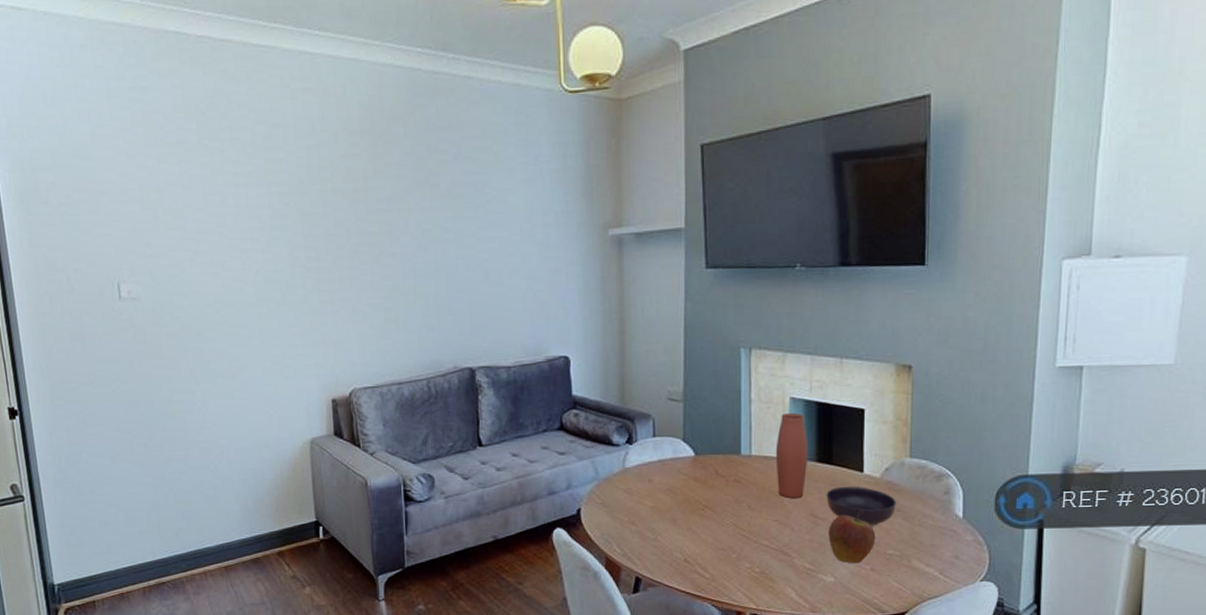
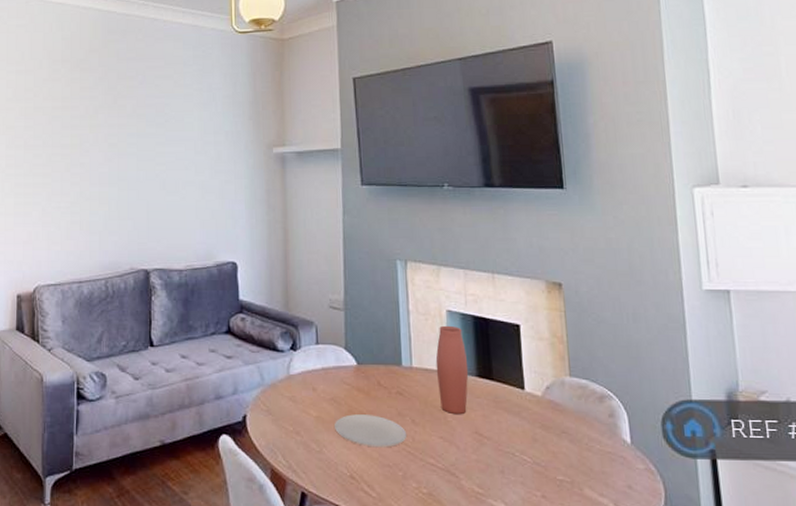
plate: none [670,502,743,533] -> present [335,414,407,448]
bowl: present [826,486,896,527] -> none [489,403,561,449]
fruit: present [828,510,876,564] -> none [494,430,544,489]

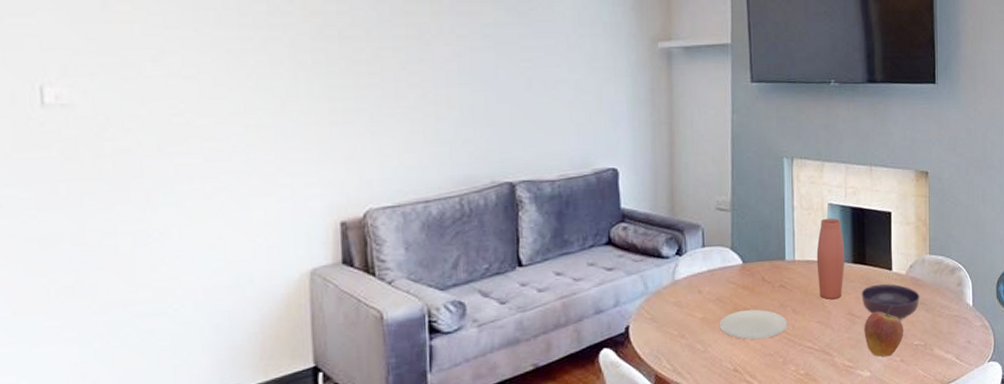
bowl: none [489,403,561,449] -> present [861,283,920,321]
fruit: none [494,430,544,489] -> present [864,306,904,357]

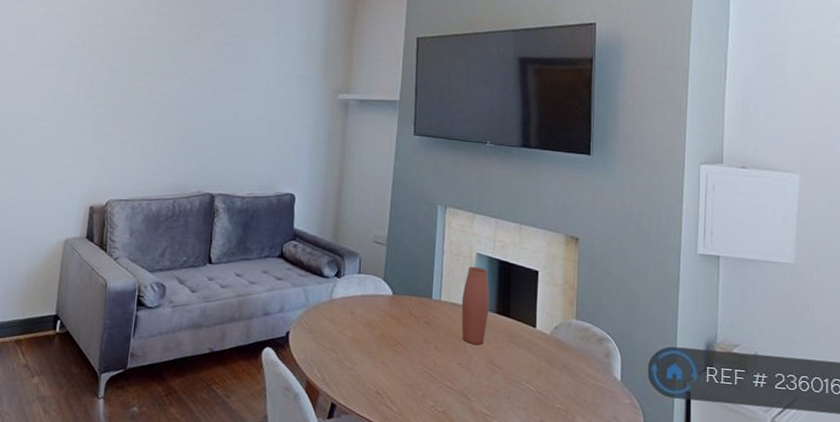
plate: present [720,309,788,340] -> none [367,338,430,370]
bowl: present [861,283,920,321] -> none [503,338,564,380]
fruit: present [864,306,904,357] -> none [504,363,545,414]

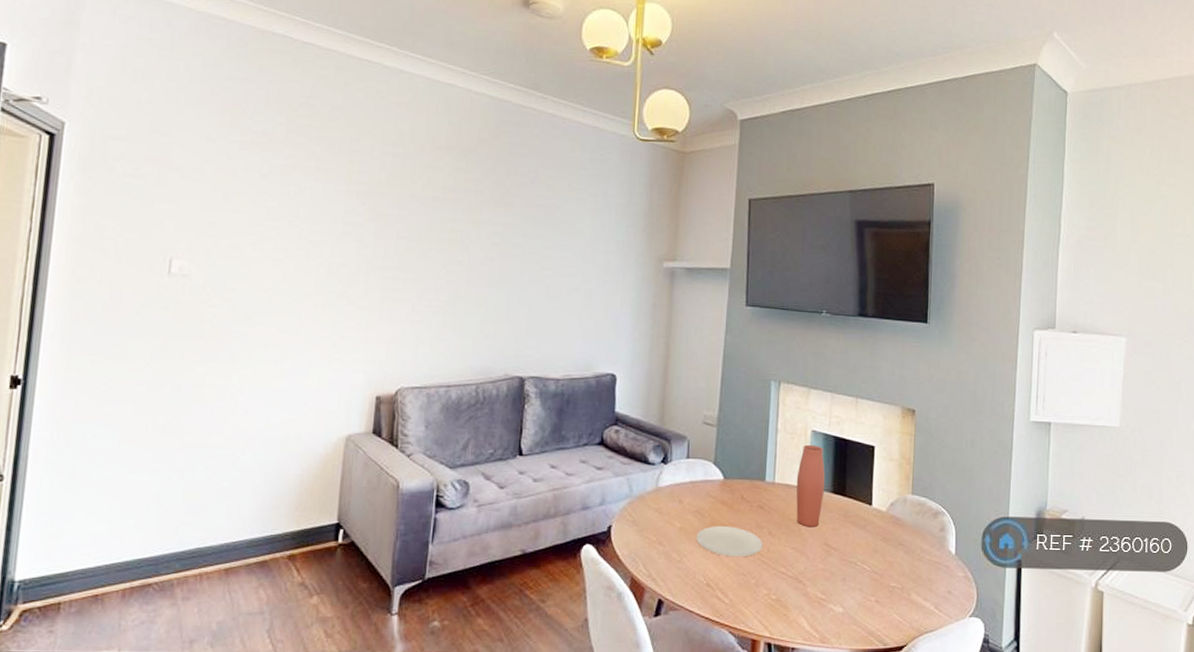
plate: none [367,338,430,370] -> present [696,526,763,558]

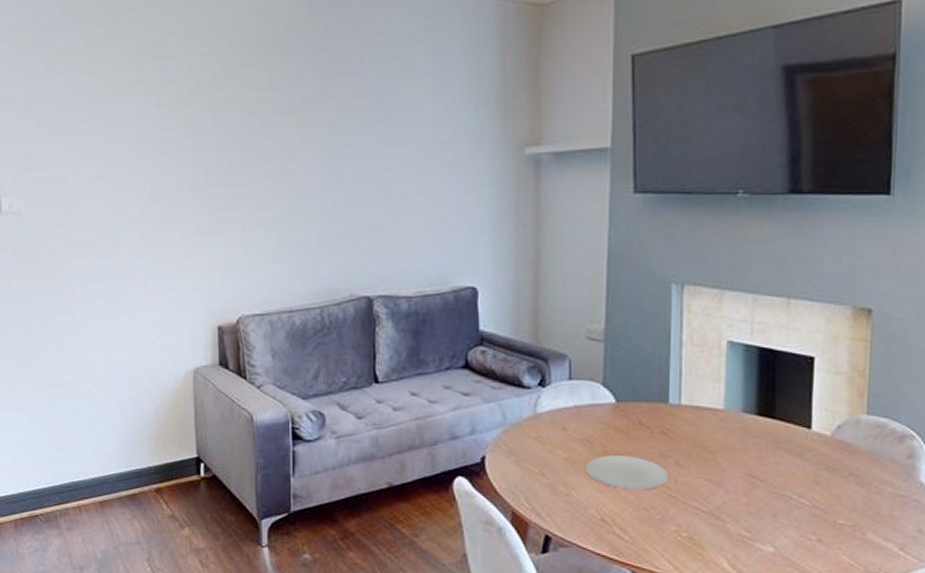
vase: present [796,444,826,528] -> none [708,358,748,456]

